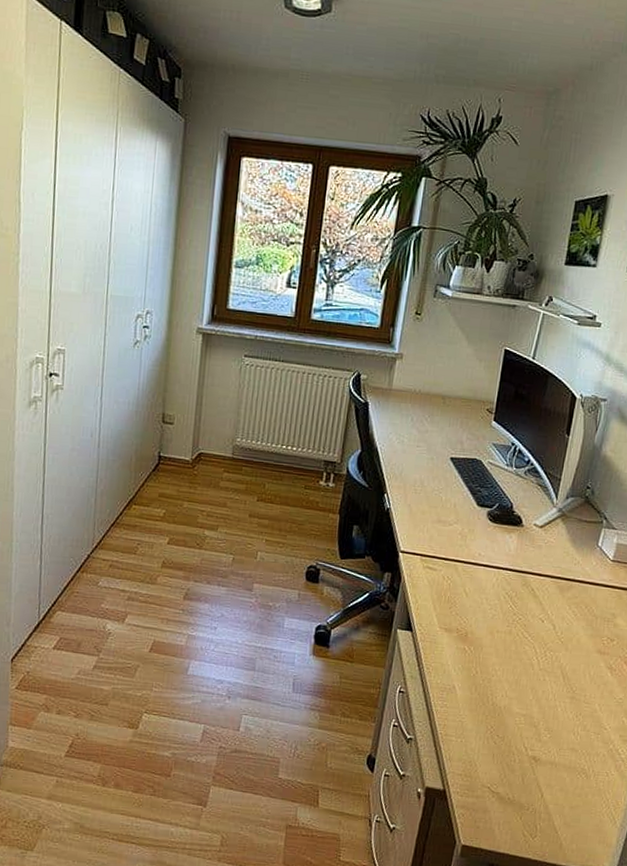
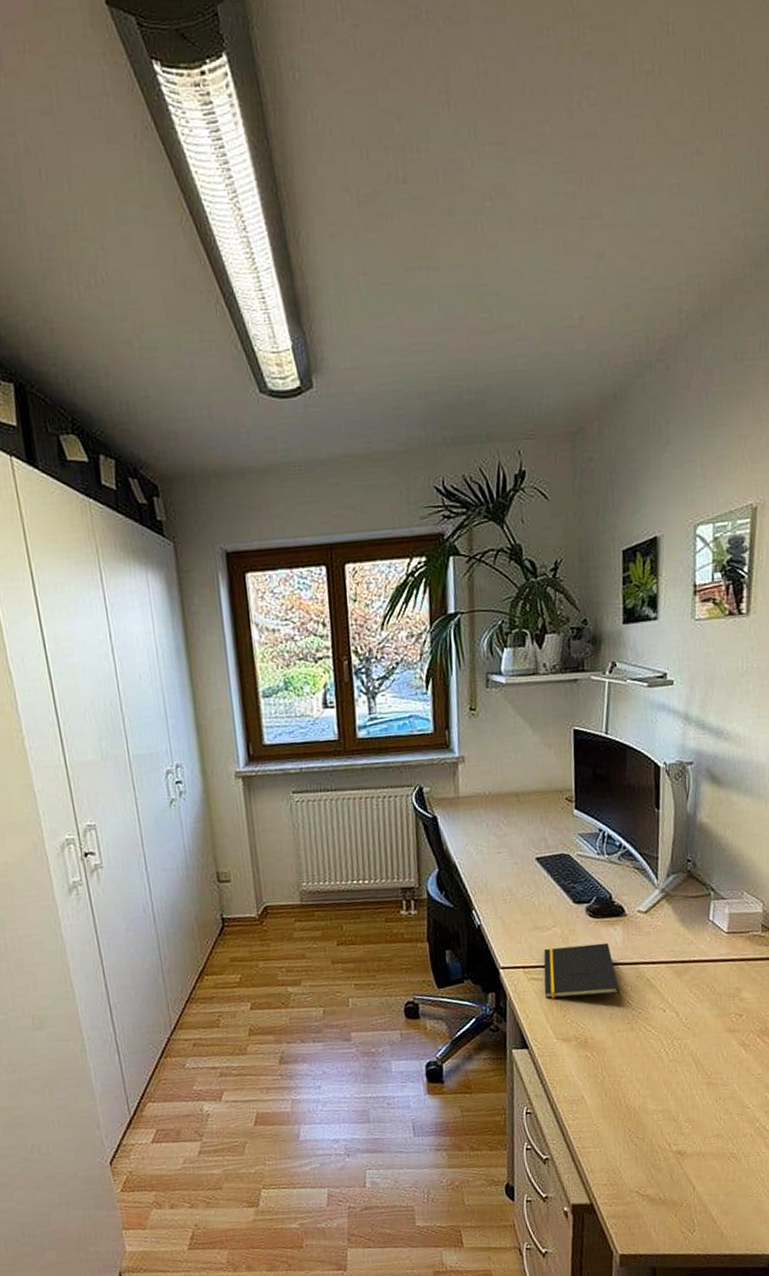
notepad: none [436,542,505,597] -> present [543,942,620,999]

